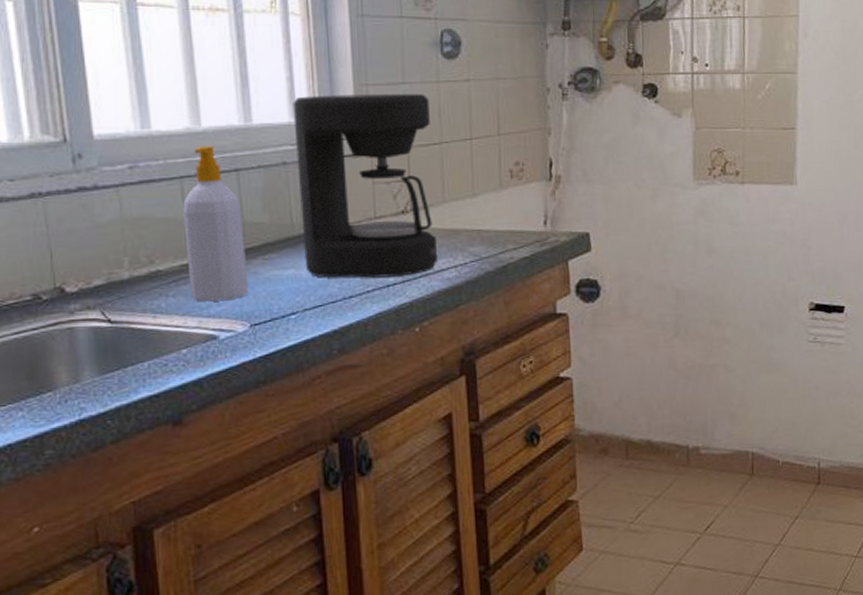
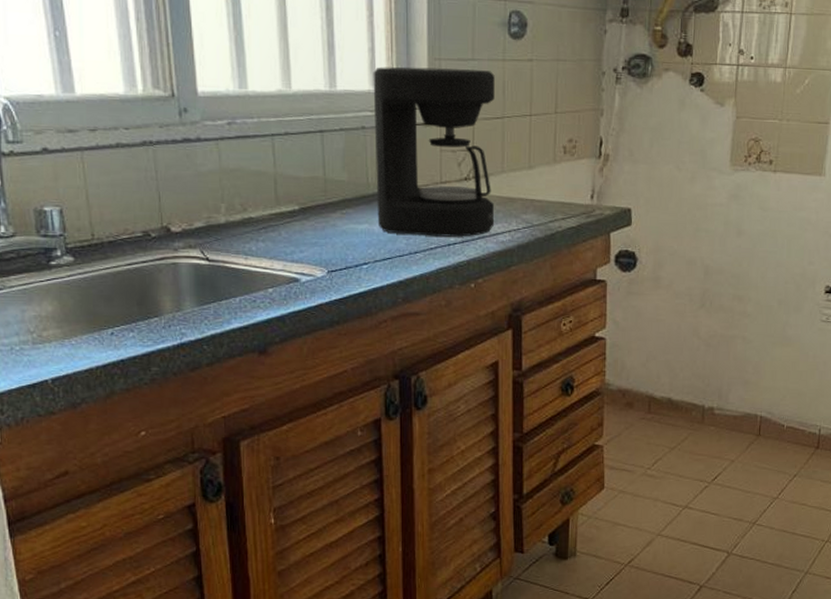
soap bottle: present [183,145,249,302] -> none [273,107,328,249]

